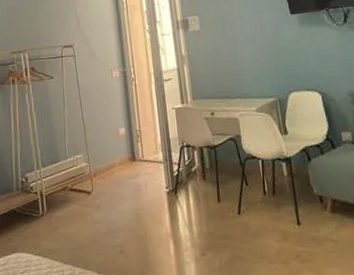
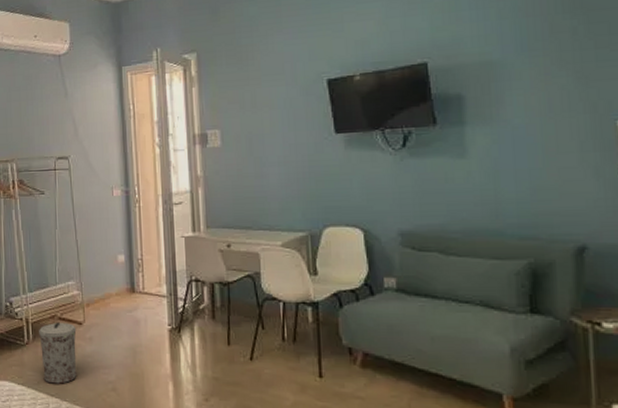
trash can: none [52,193,88,252] -> present [39,322,77,384]

